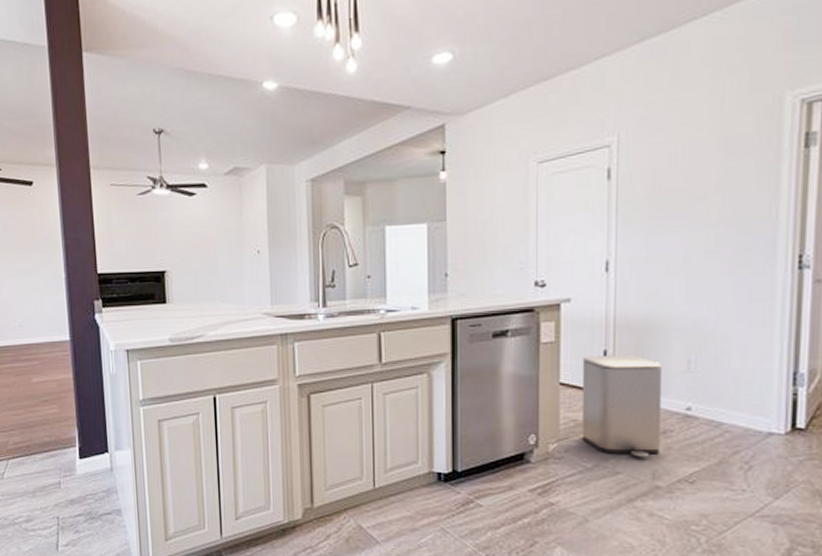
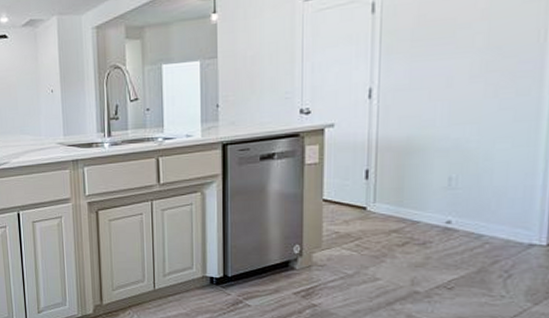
pedal bin: present [581,356,662,457] -> none [343,174,422,266]

